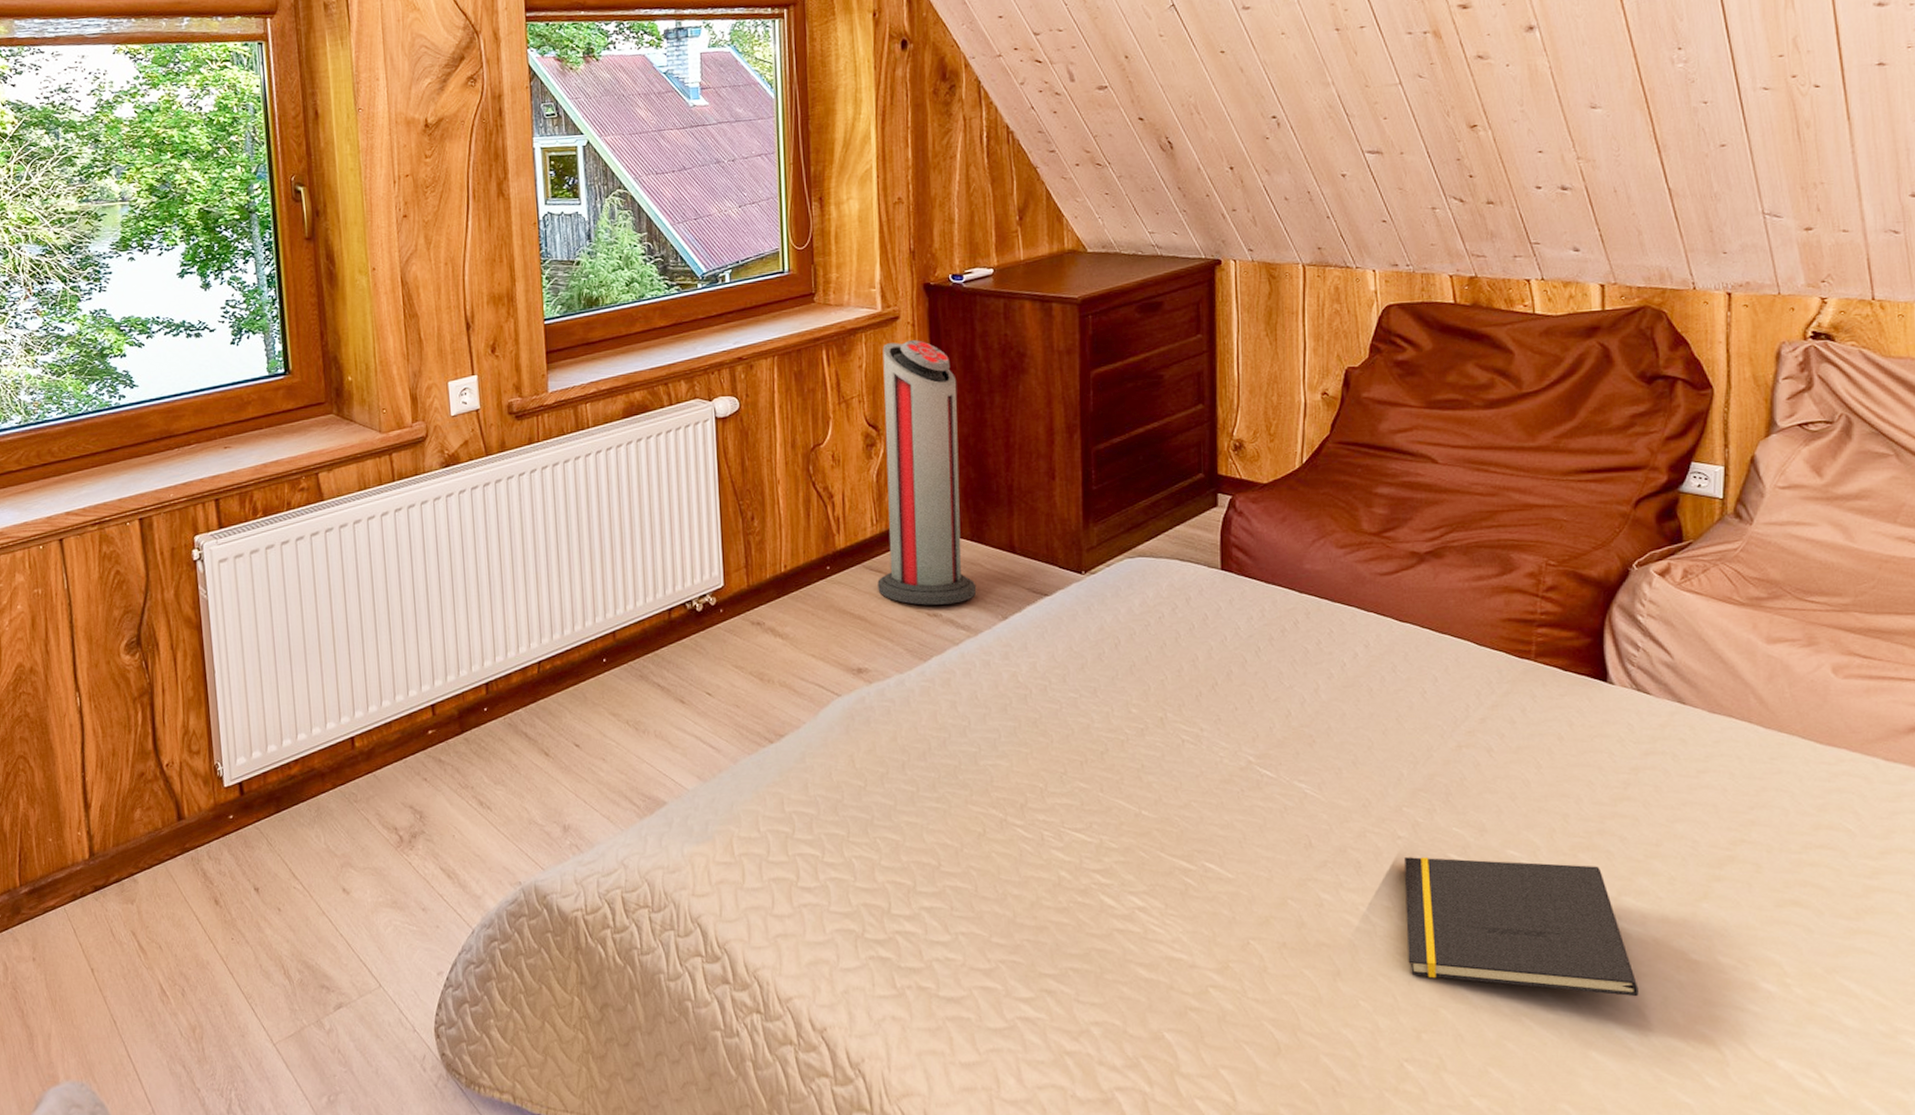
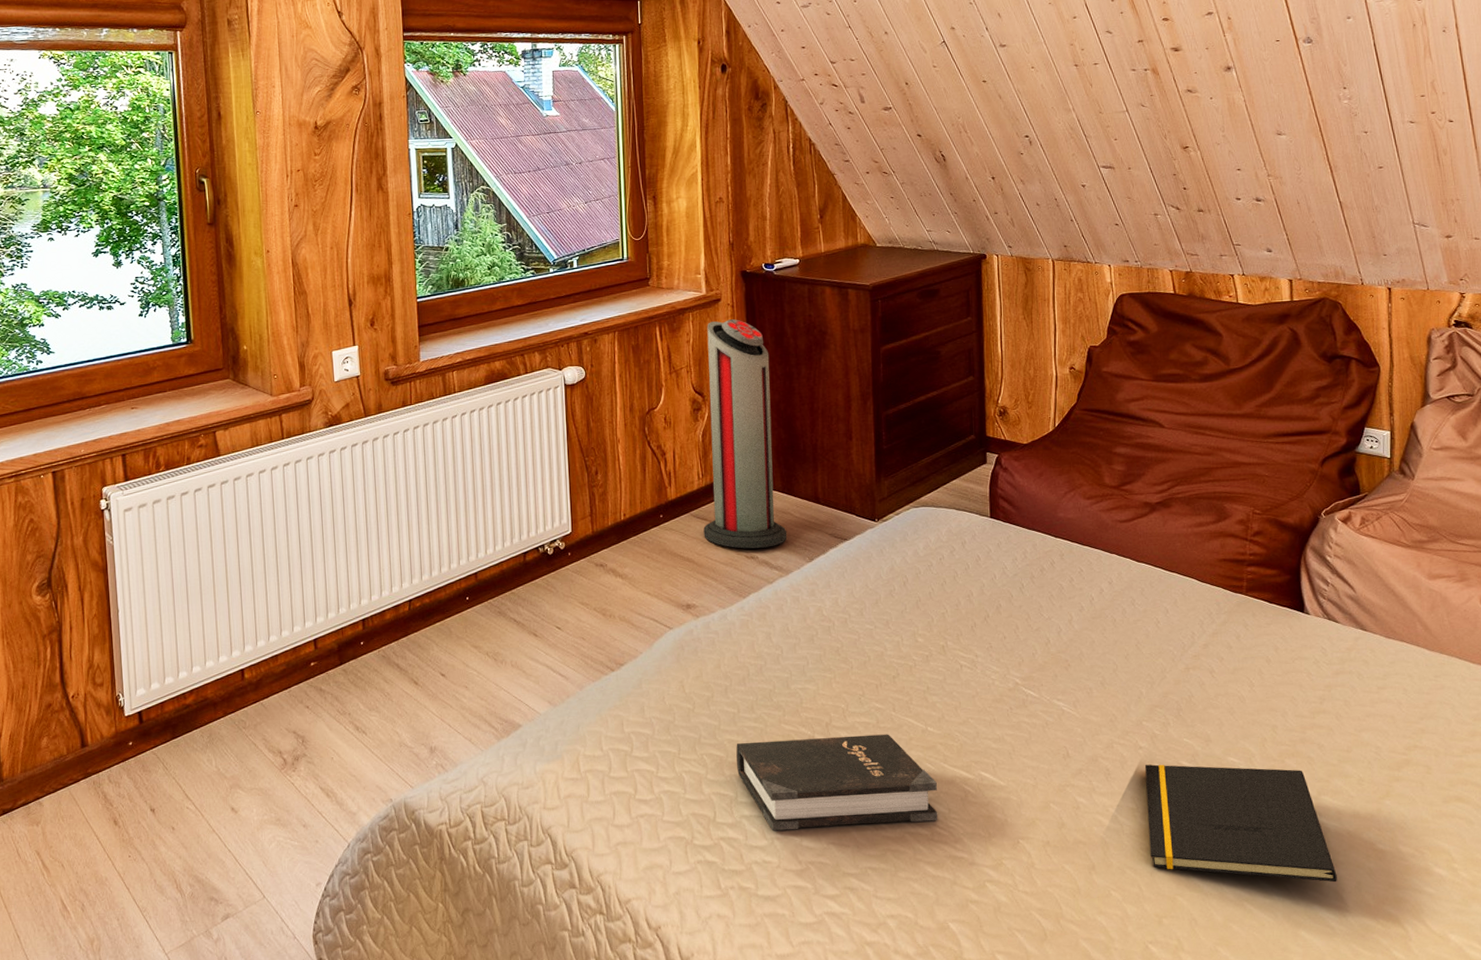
hardback book: none [915,818,1153,925] -> present [736,734,938,831]

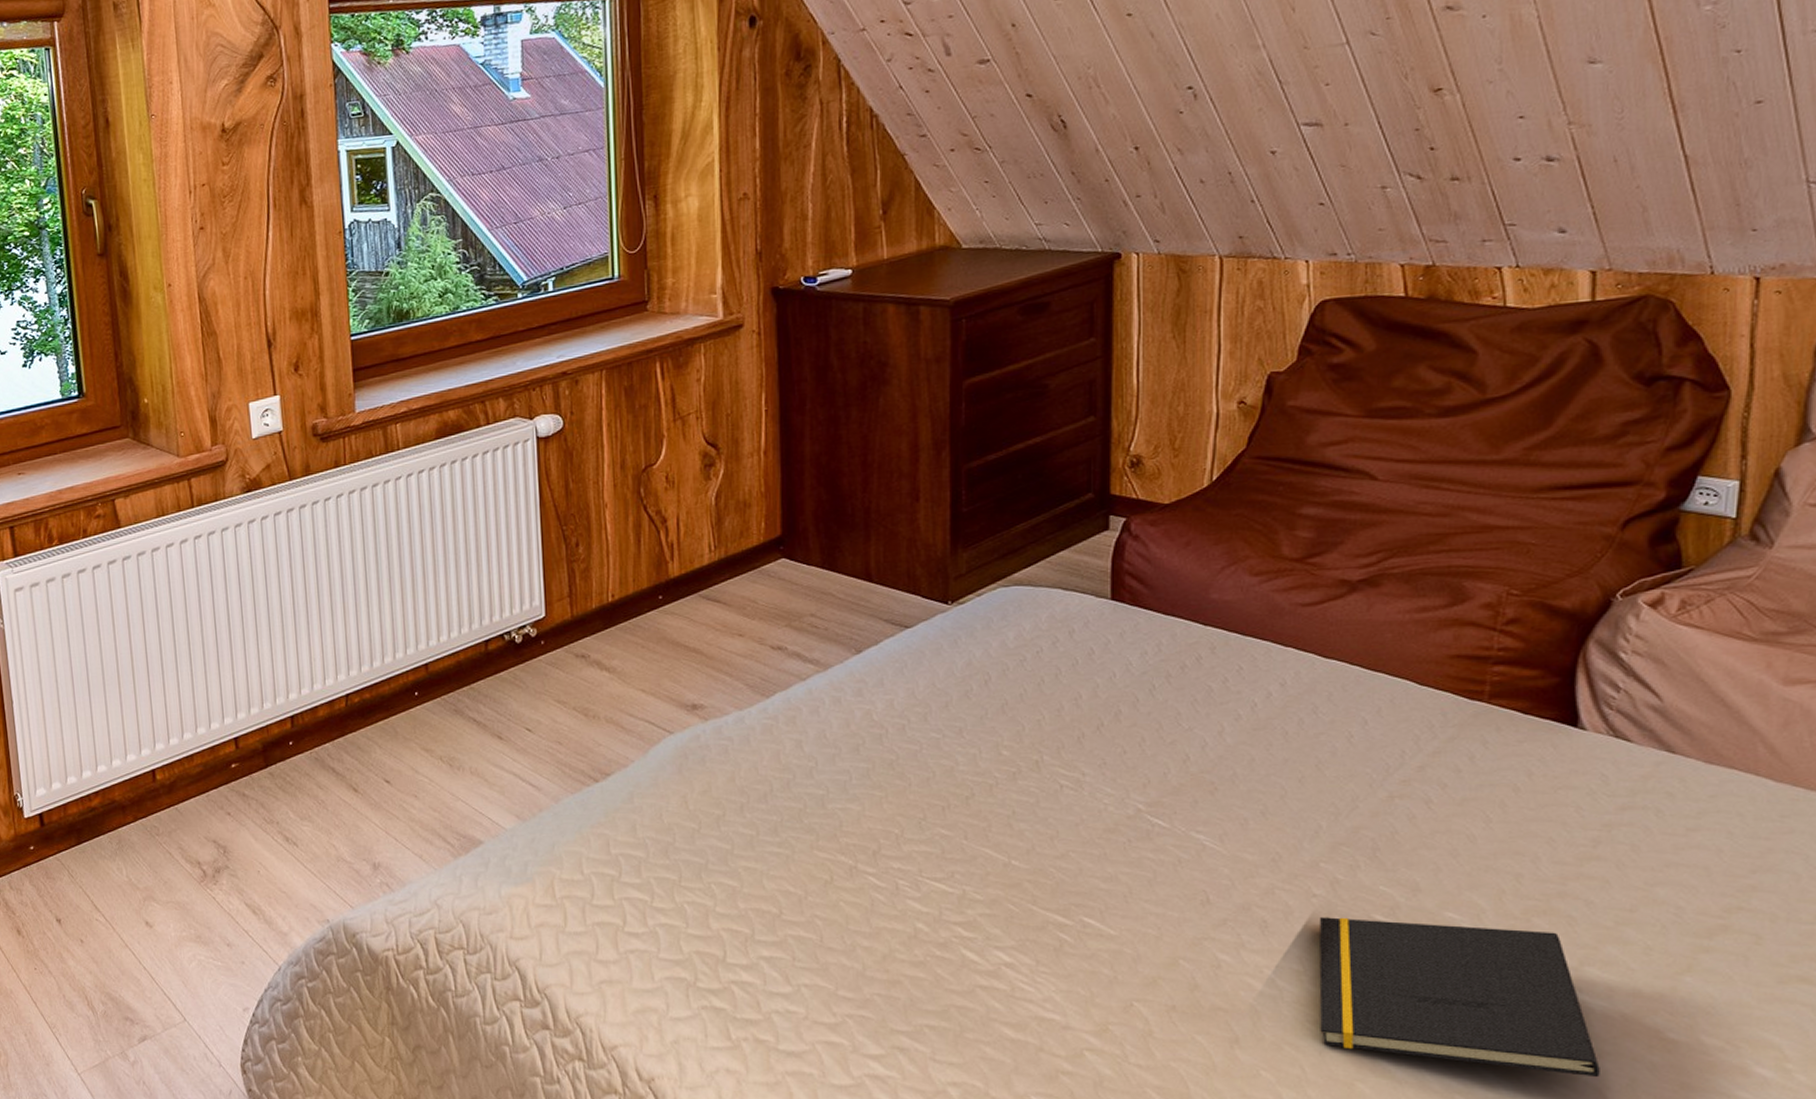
air purifier: present [703,319,787,549] -> none [715,350,827,638]
hardback book: present [736,734,938,831] -> none [753,867,1022,976]

